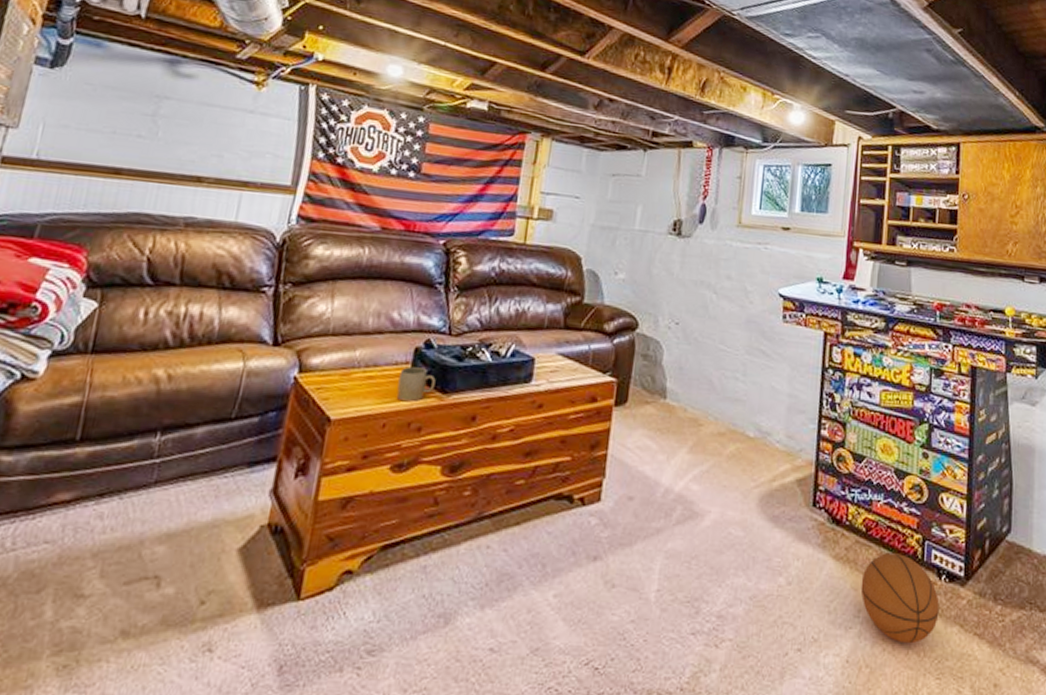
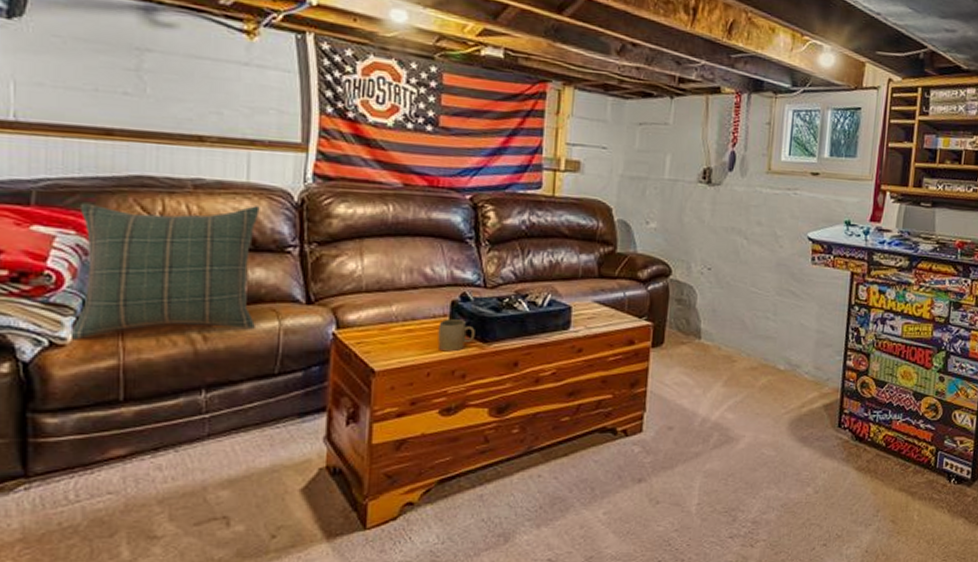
pillow: none [43,237,243,374] -> present [72,203,260,340]
basketball: present [860,553,940,644] -> none [879,463,949,535]

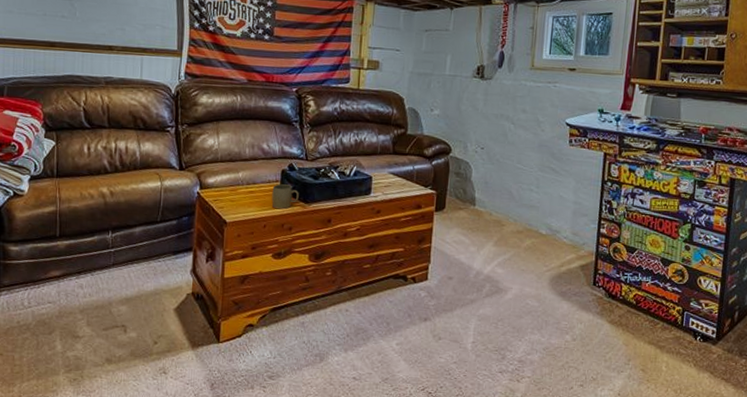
pillow: present [72,203,260,340] -> none [27,94,149,192]

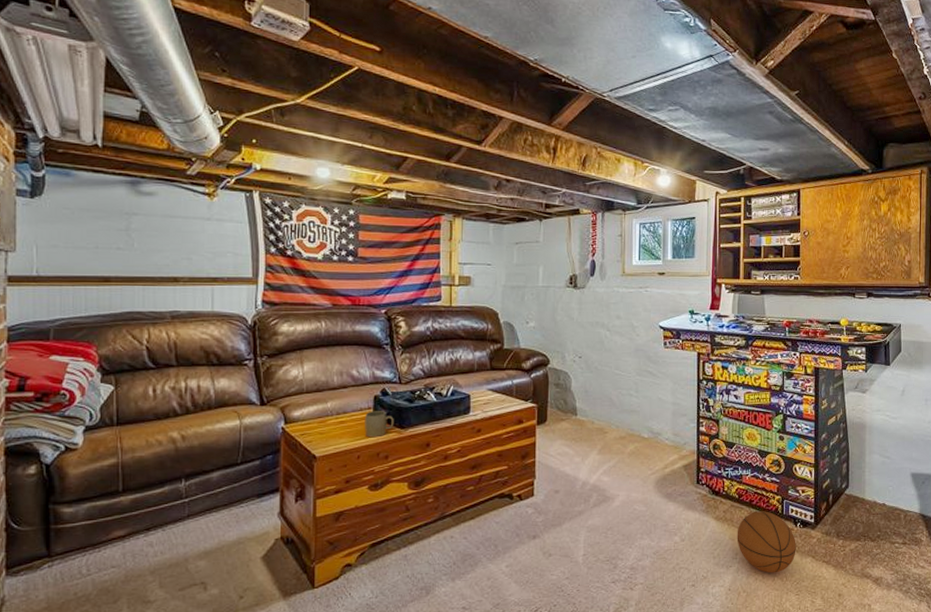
basketball: none [630,319,695,384] -> present [737,511,796,574]

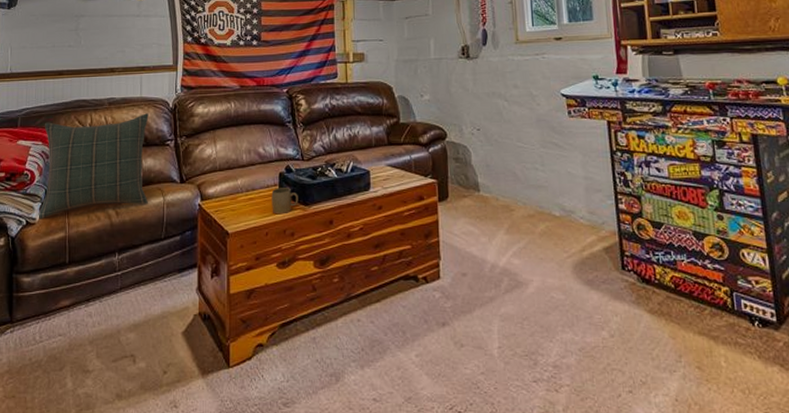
pillow: none [82,329,222,445] -> present [39,113,149,219]
basketball: present [737,511,796,574] -> none [677,305,758,383]

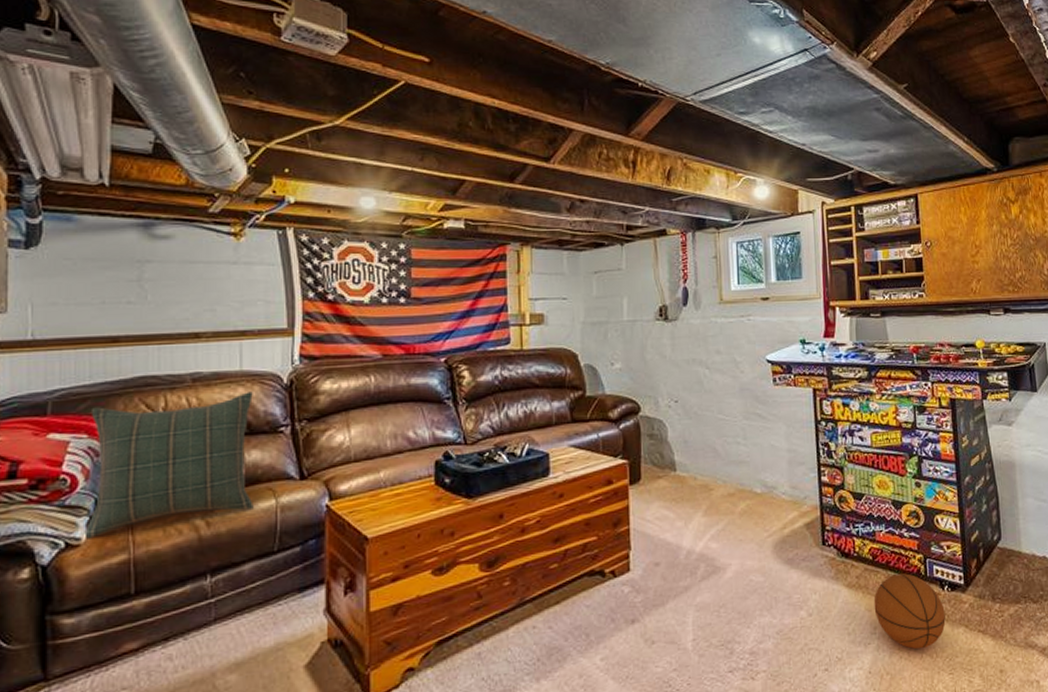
mug: present [271,188,298,215] -> none [425,478,460,512]
basketball: none [677,305,758,383] -> present [873,573,946,650]

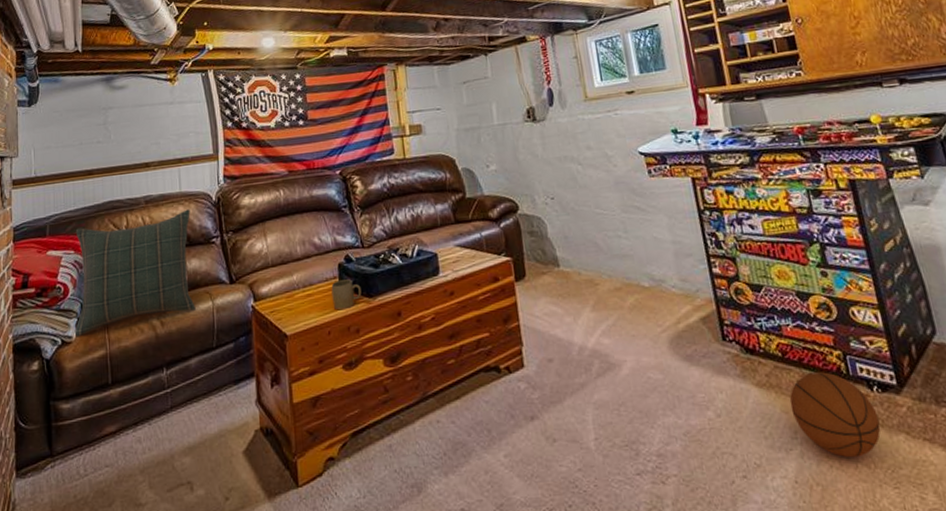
mug: none [425,478,460,512] -> present [331,279,362,310]

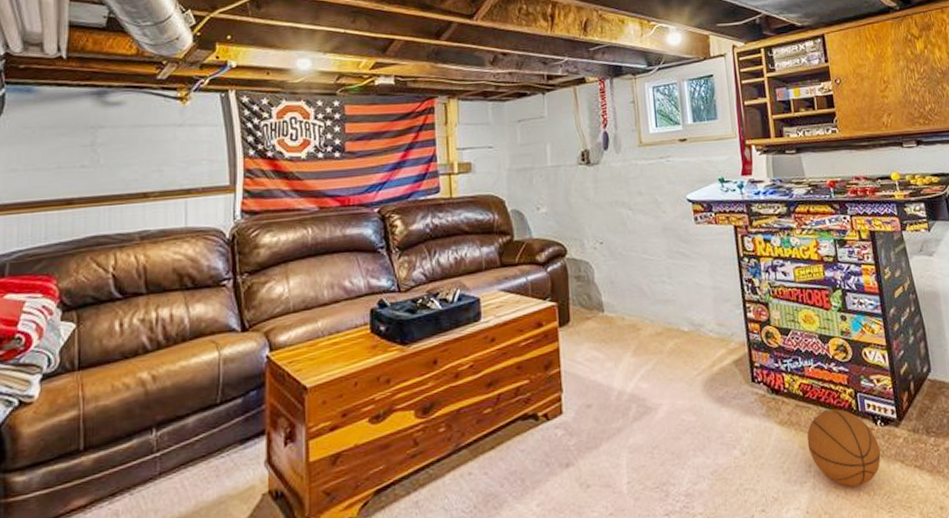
pillow: present [75,209,196,337] -> none [38,247,197,397]
mug: present [331,279,362,310] -> none [361,326,395,359]

